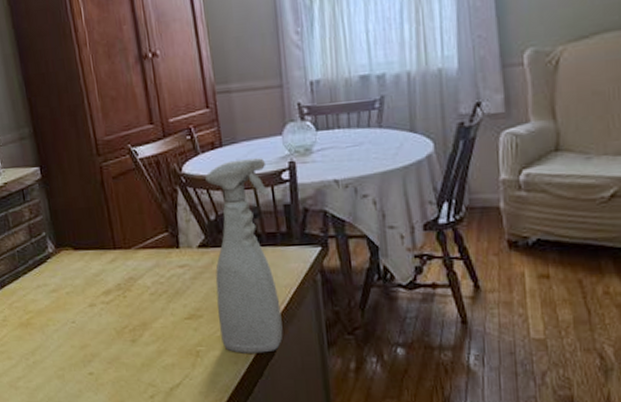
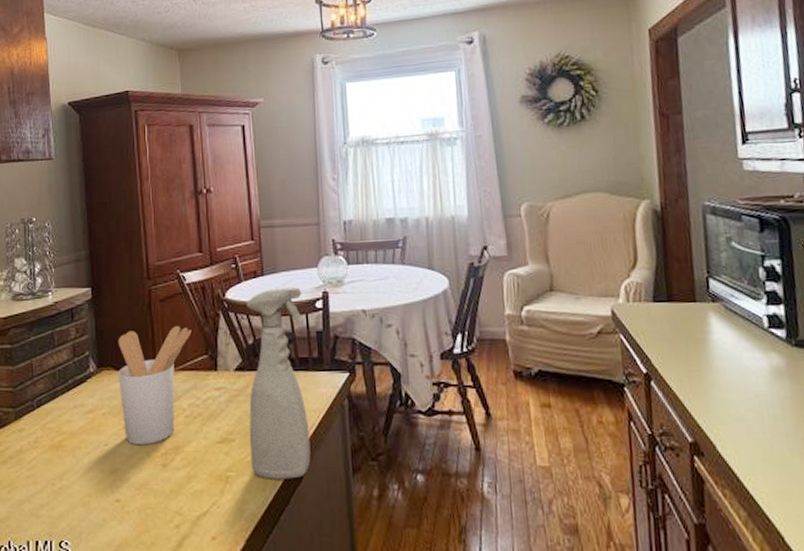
utensil holder: none [73,204,149,323] -> present [118,326,192,446]

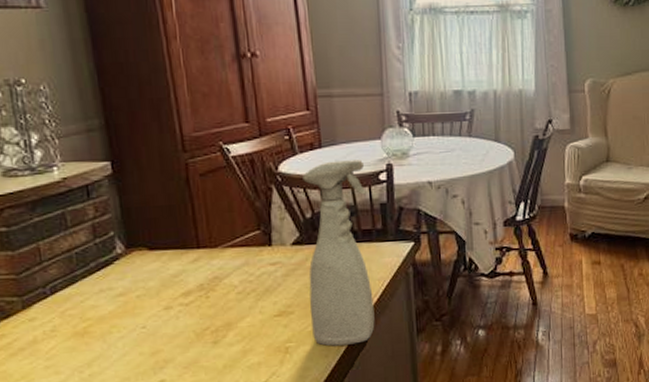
utensil holder: present [118,326,192,446] -> none [150,201,240,325]

